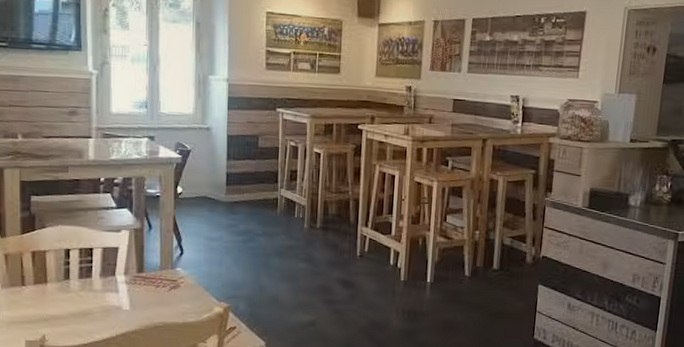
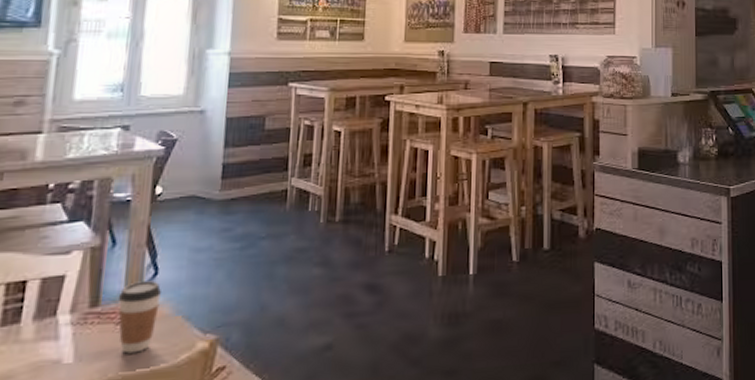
coffee cup: none [156,258,186,309] -> present [117,281,161,354]

